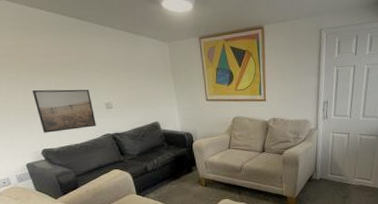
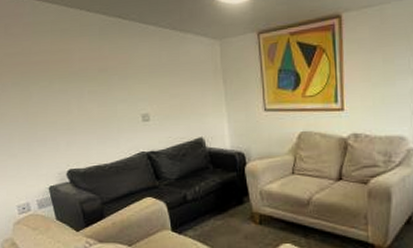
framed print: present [33,89,96,133] -> none [64,98,130,150]

